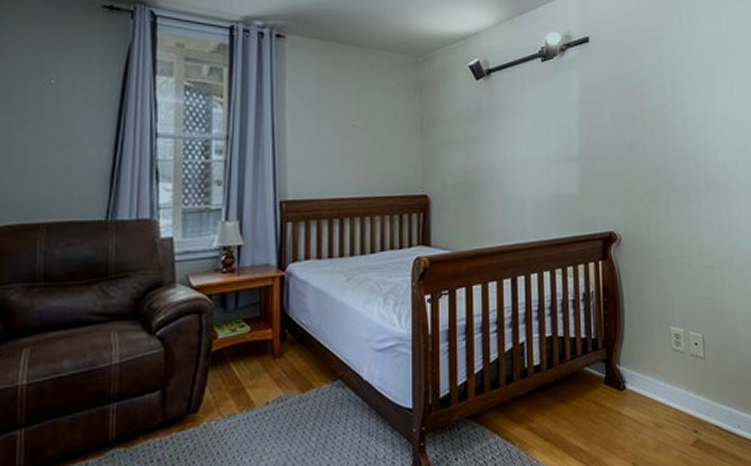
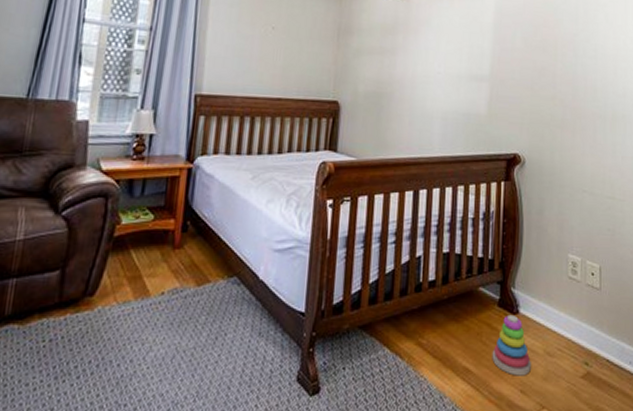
stacking toy: none [602,390,641,450] -> present [492,314,531,376]

